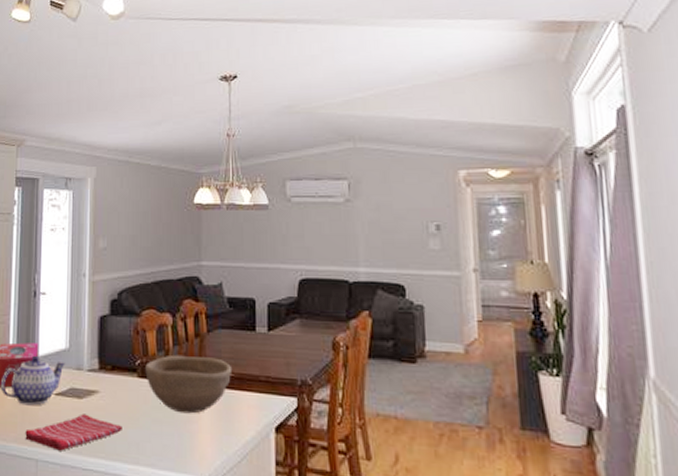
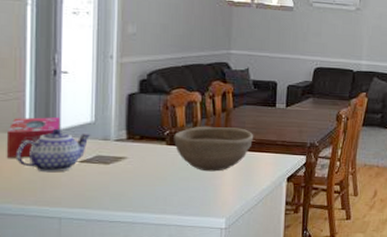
dish towel: present [25,413,122,451] -> none [46,177,150,209]

